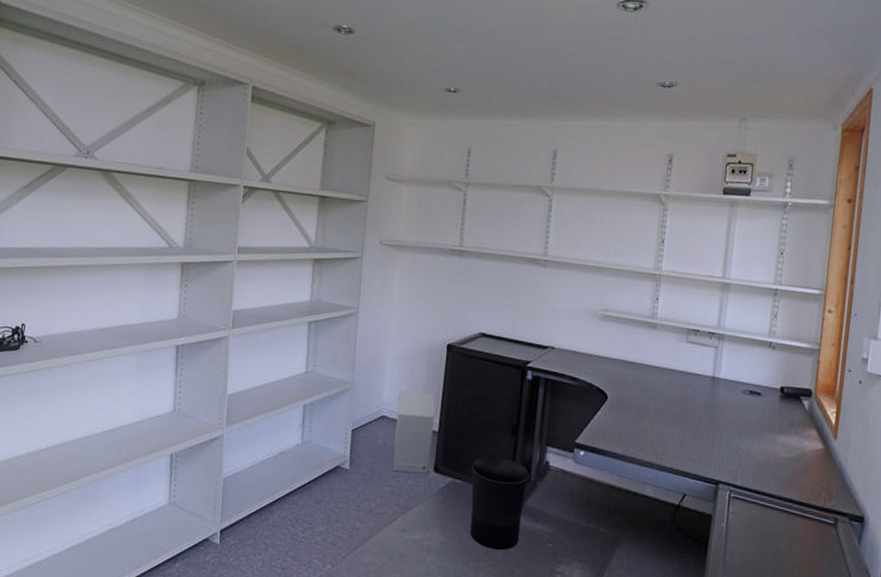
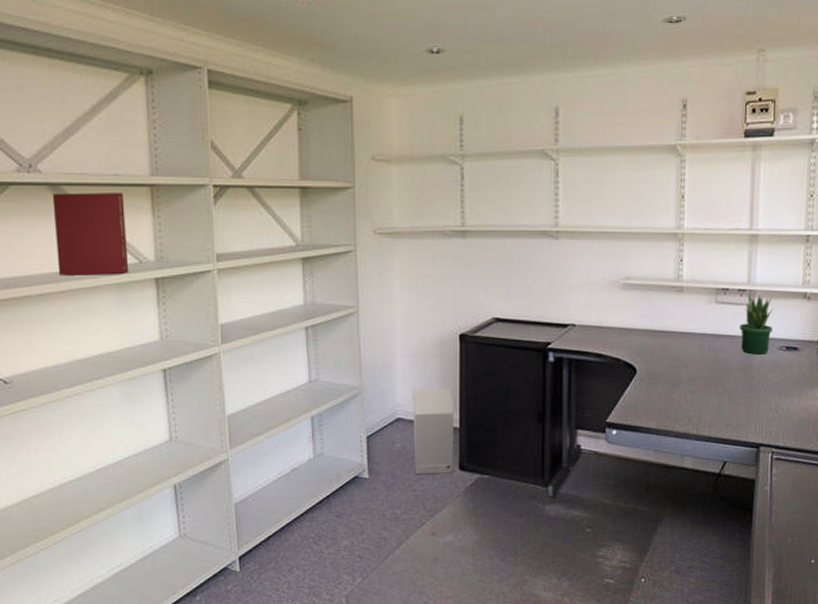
book: none [97,178,165,256] -> present [52,193,129,275]
waste bin: present [470,456,529,550] -> none [498,447,561,541]
planter: none [707,336,741,396] -> present [740,292,775,355]

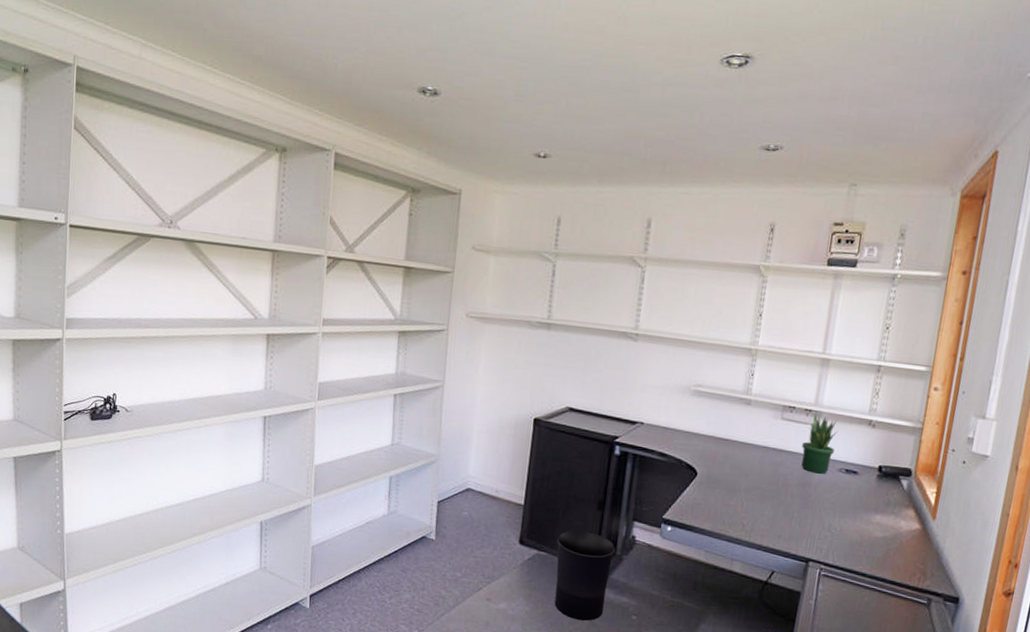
book: present [52,193,129,275] -> none [183,249,249,327]
air purifier: present [413,388,453,475] -> none [478,464,521,546]
waste bin: none [498,447,561,541] -> present [554,530,615,621]

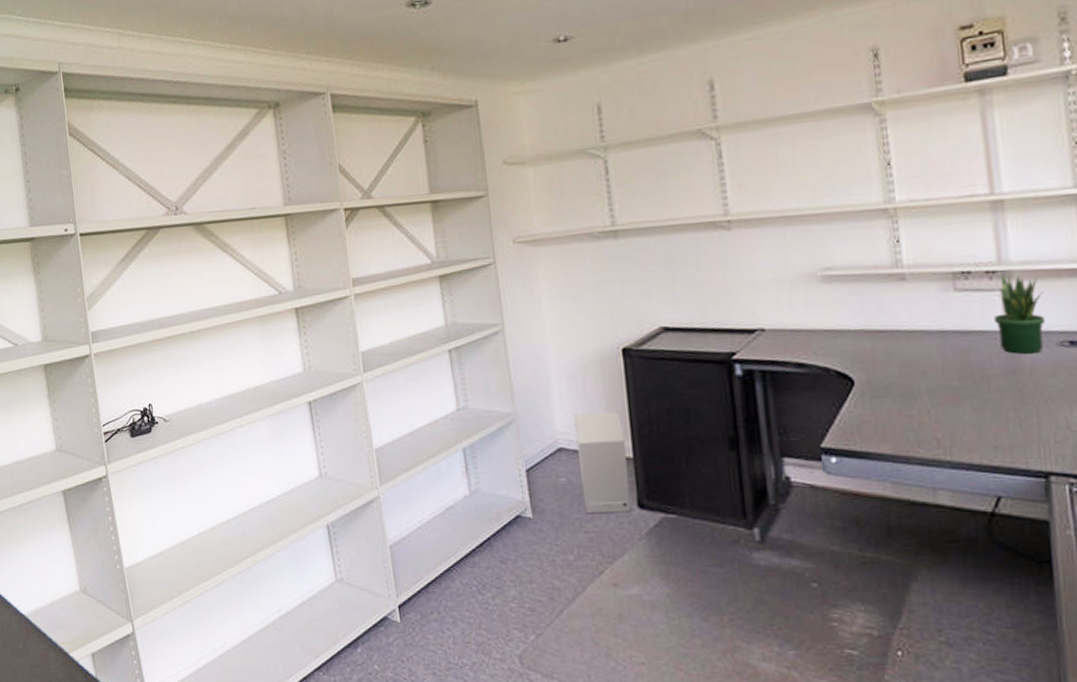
air purifier: none [478,464,521,546] -> present [574,411,631,514]
waste bin: present [554,530,615,621] -> none [685,479,770,597]

